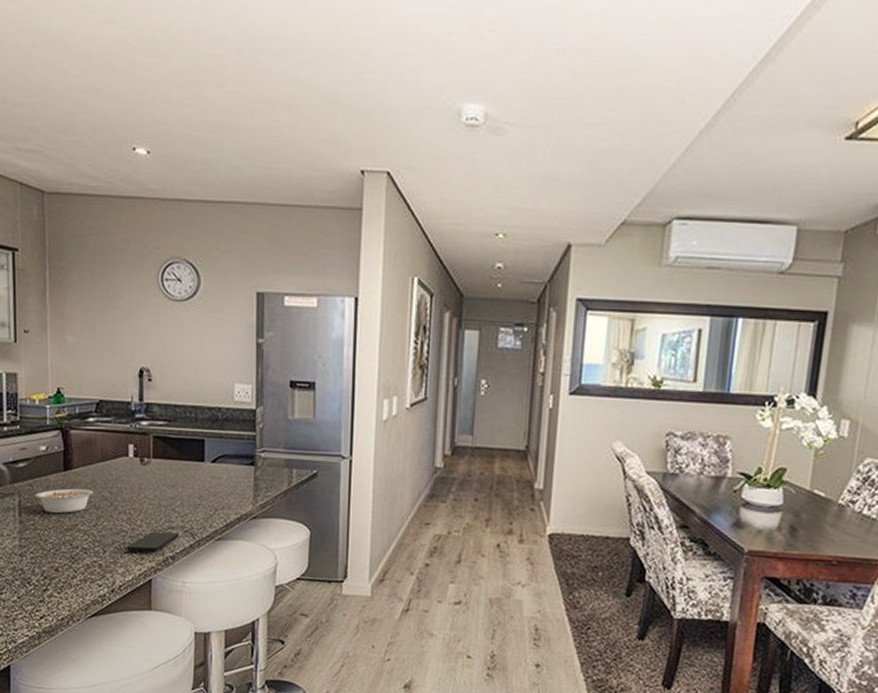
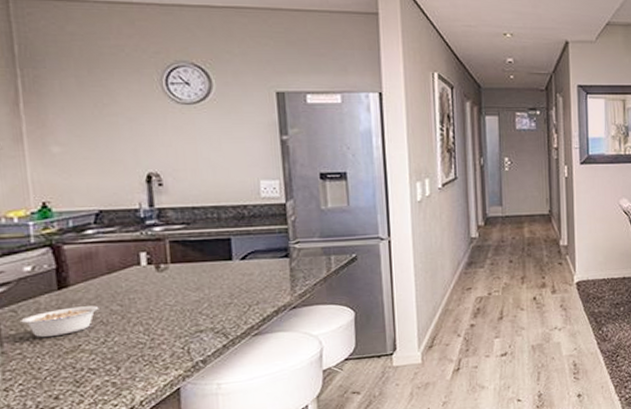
smartphone: present [126,531,180,552] -> none [146,335,210,363]

